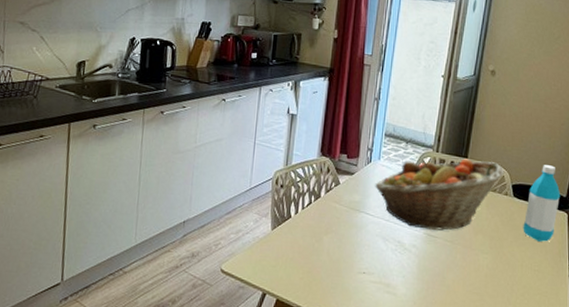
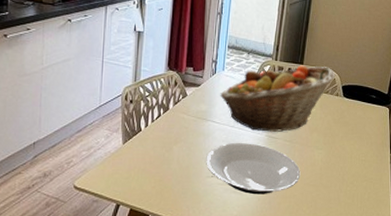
plate: none [358,238,463,298] -> present [206,143,301,195]
water bottle: present [523,165,561,242] -> none [352,67,383,135]

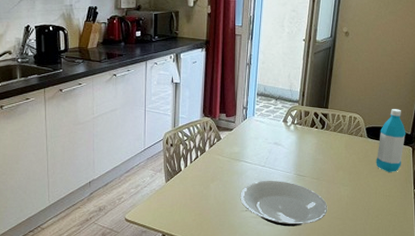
fruit basket: present [220,65,335,132] -> none [251,109,359,171]
water bottle: none [352,67,383,135] -> present [376,109,406,172]

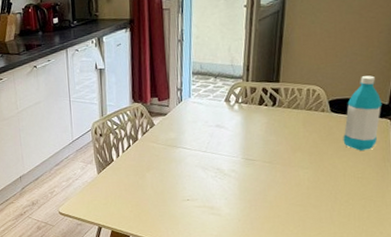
plate: present [240,181,328,227] -> none [180,166,285,216]

